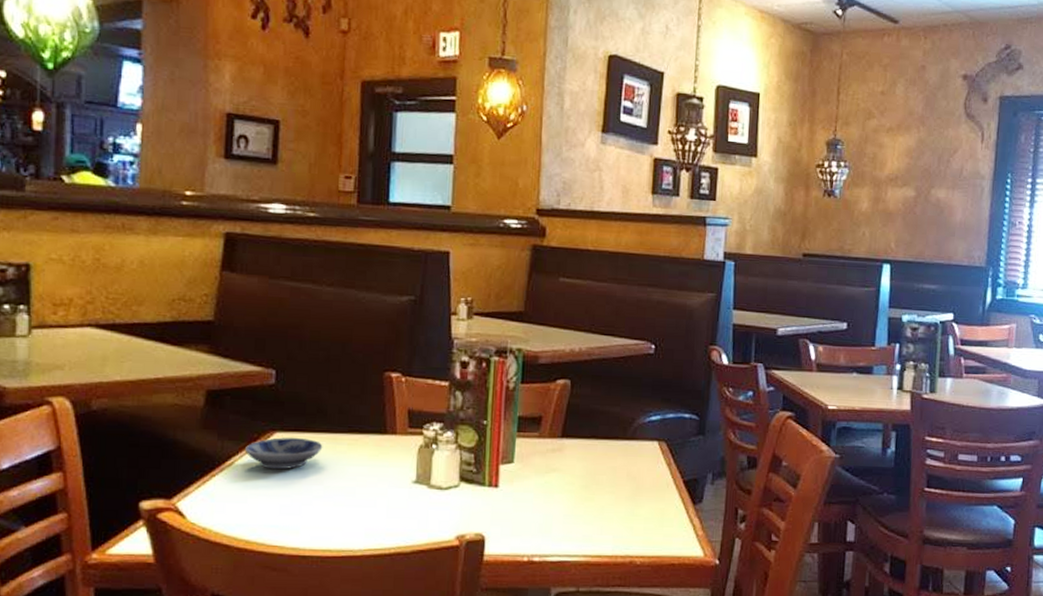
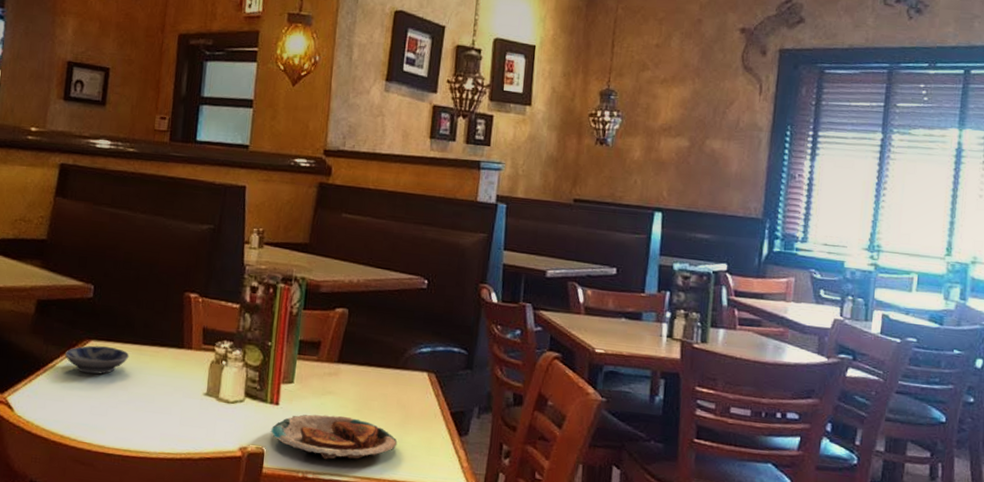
plate: none [490,493,629,541] -> present [270,414,398,460]

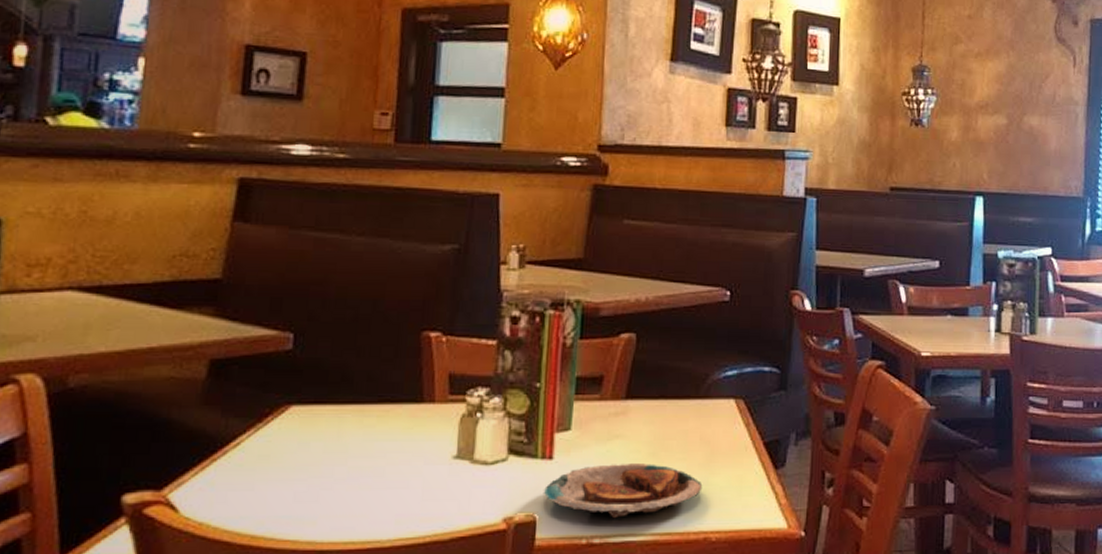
bowl: present [65,345,129,374] -> none [254,412,348,450]

